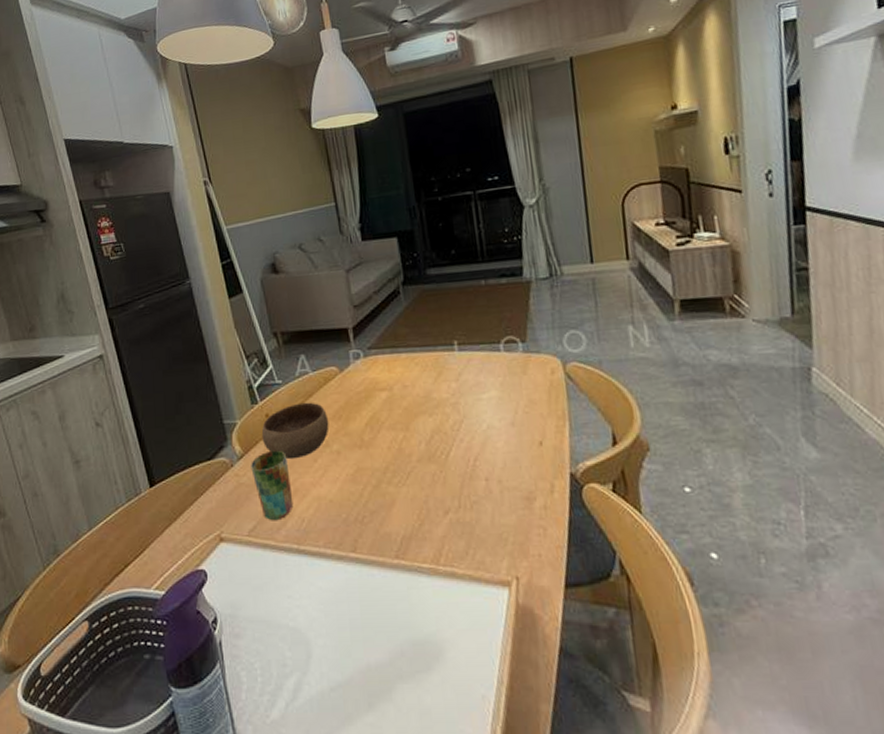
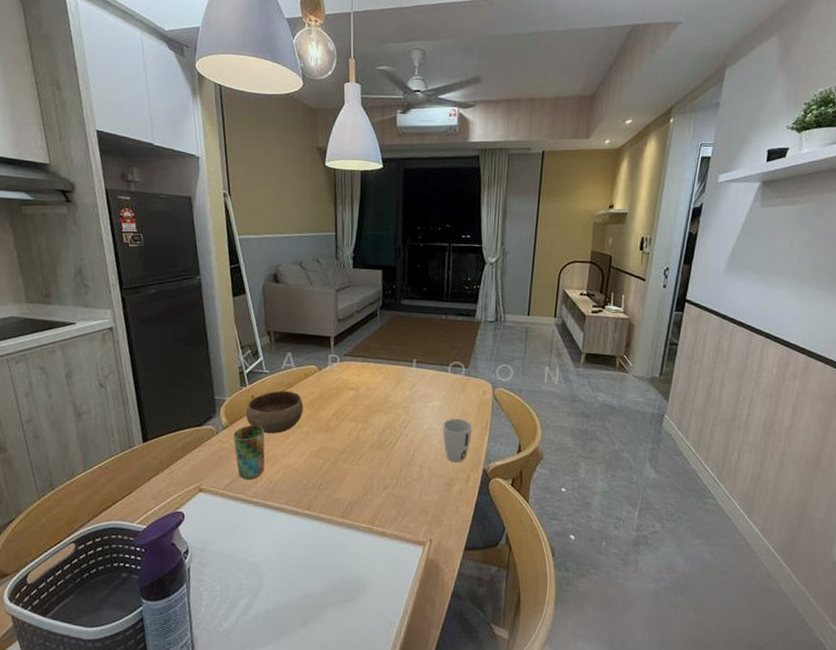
cup: none [506,409,547,469] -> present [442,418,473,463]

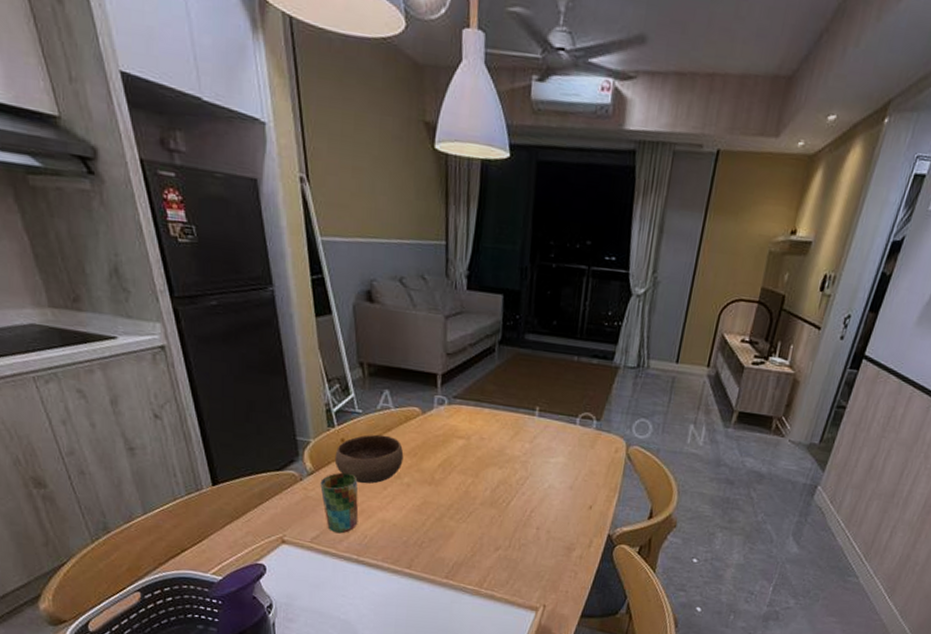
cup: present [442,418,473,463] -> none [565,477,600,526]

